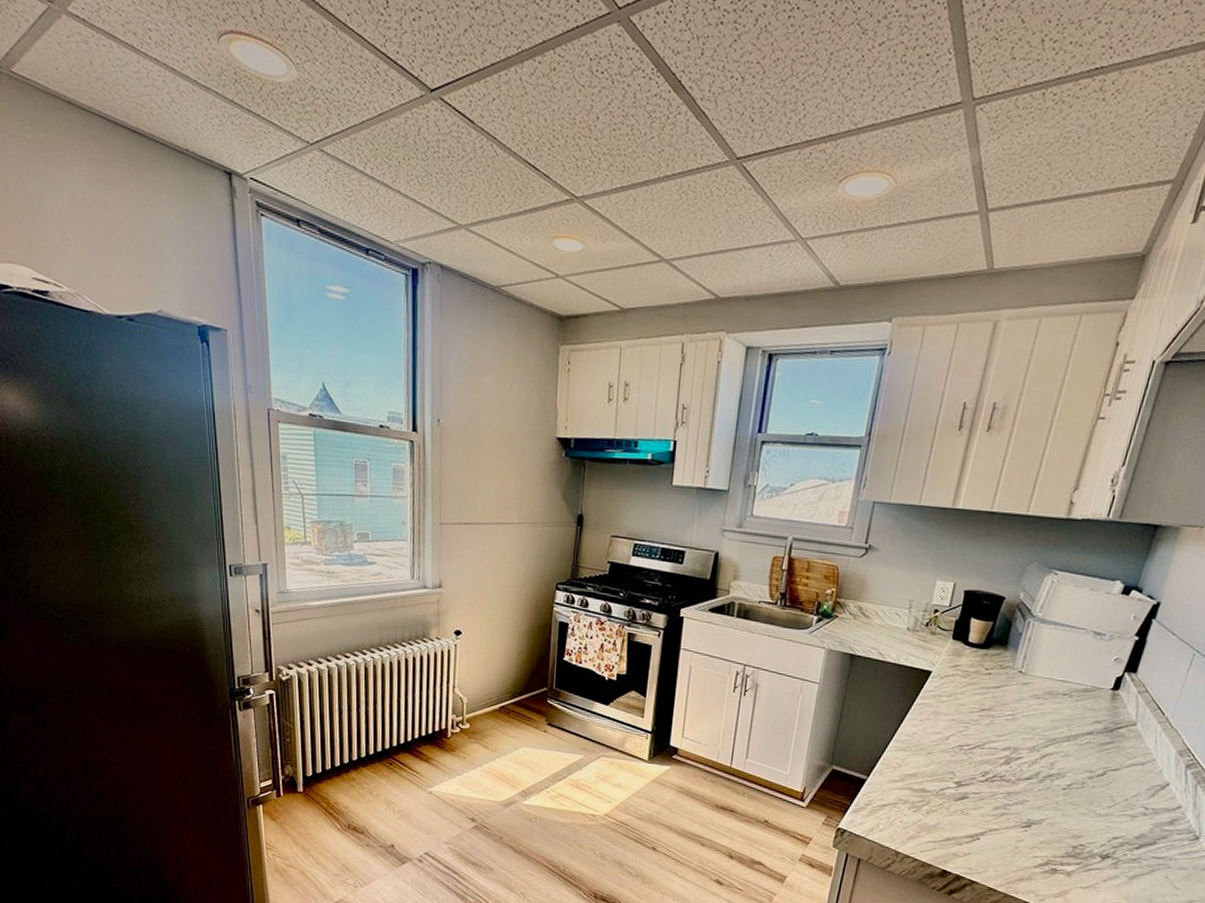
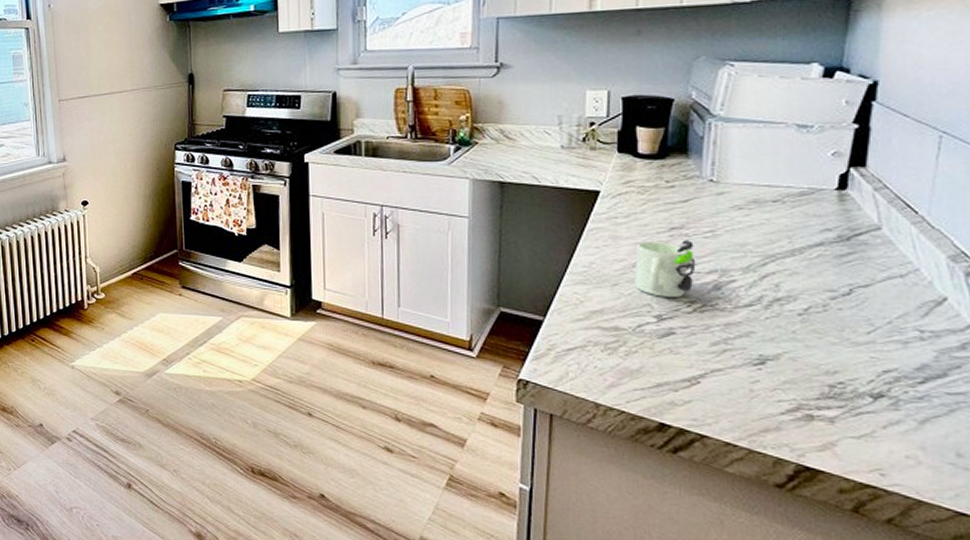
mug: none [943,718,997,768] -> present [633,240,696,297]

